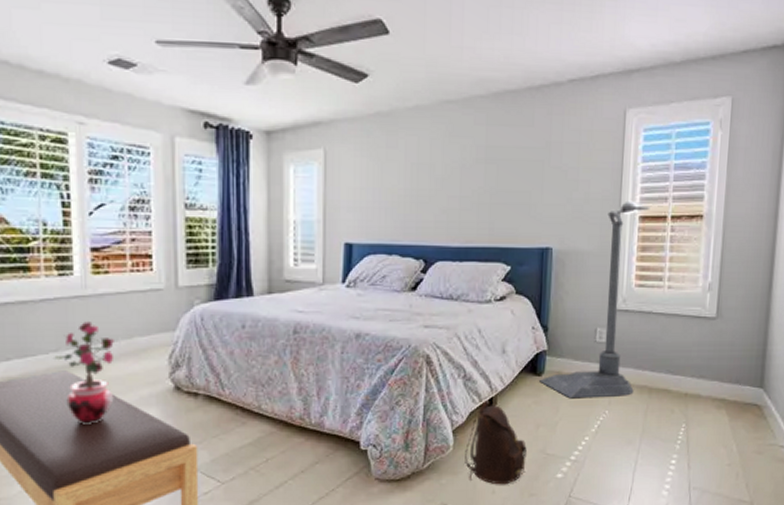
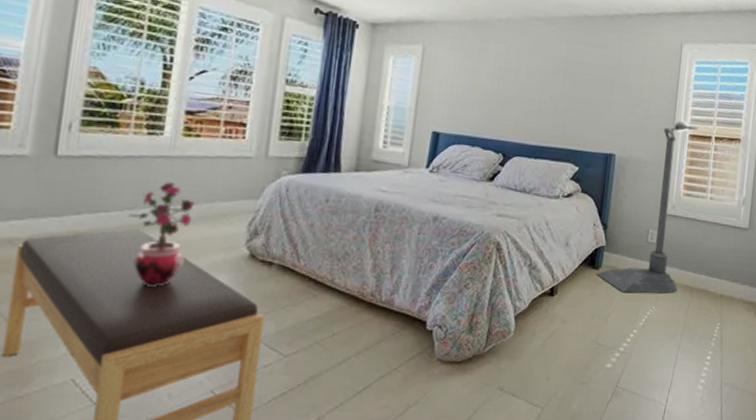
backpack: present [465,401,527,485] -> none [523,289,581,372]

